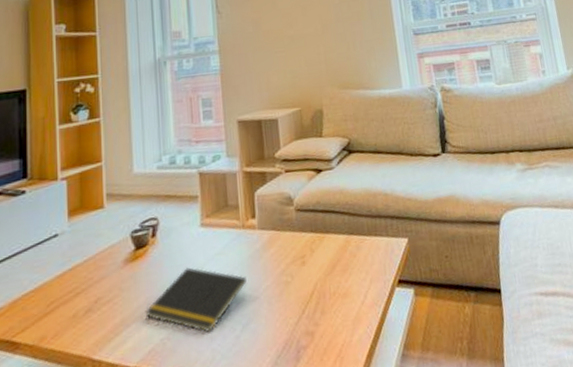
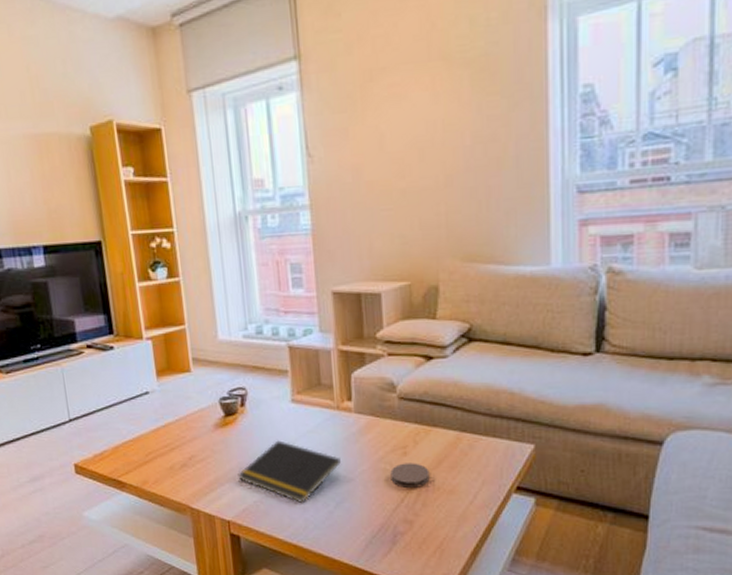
coaster: none [291,271,326,298] -> present [390,463,430,488]

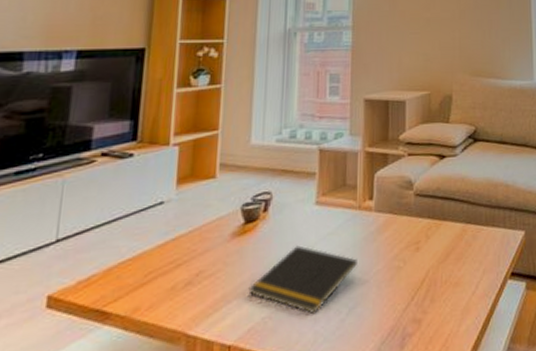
coaster: present [390,463,430,488] -> none [403,257,438,285]

